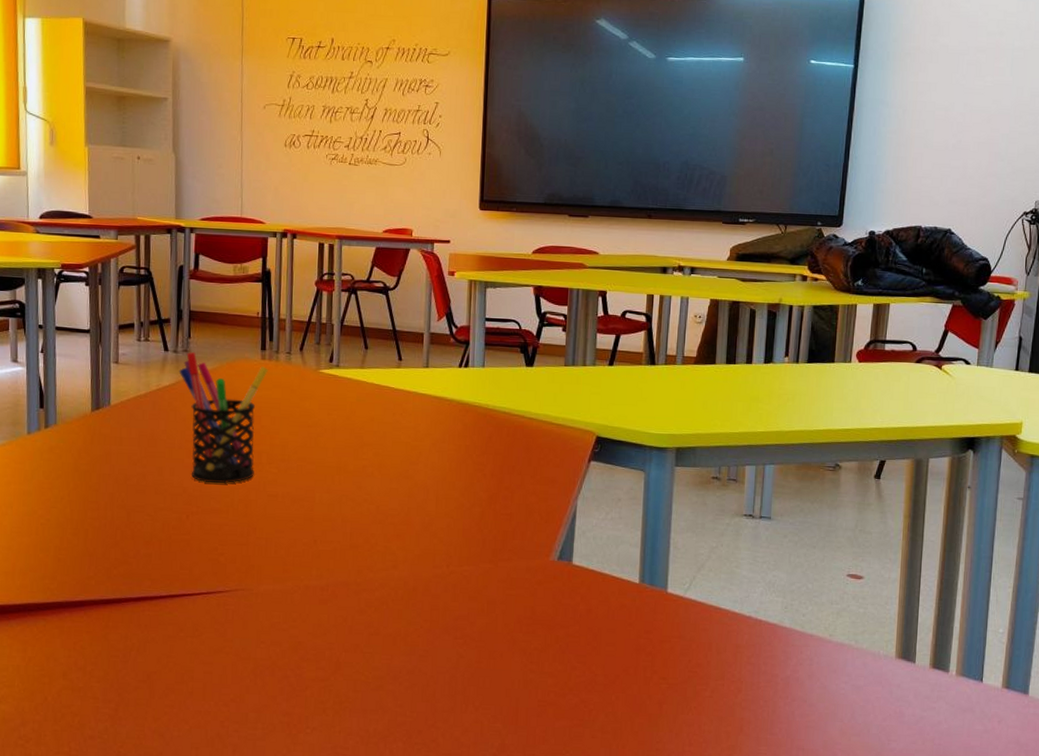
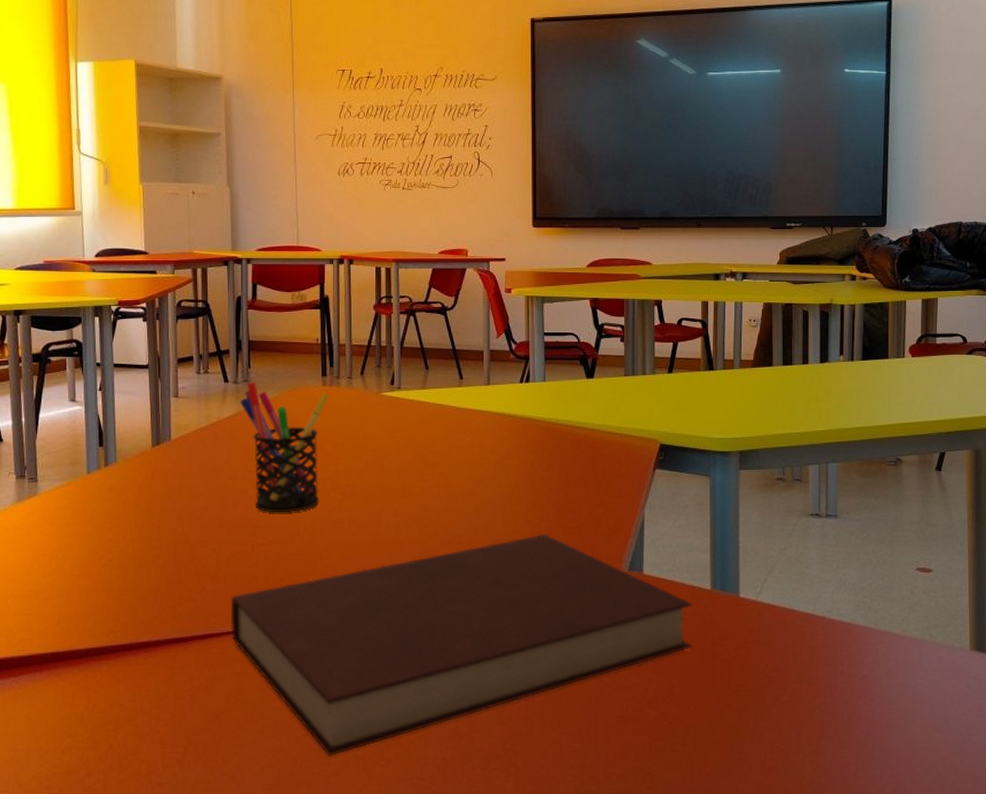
notebook: none [163,518,620,721] -> present [230,534,693,756]

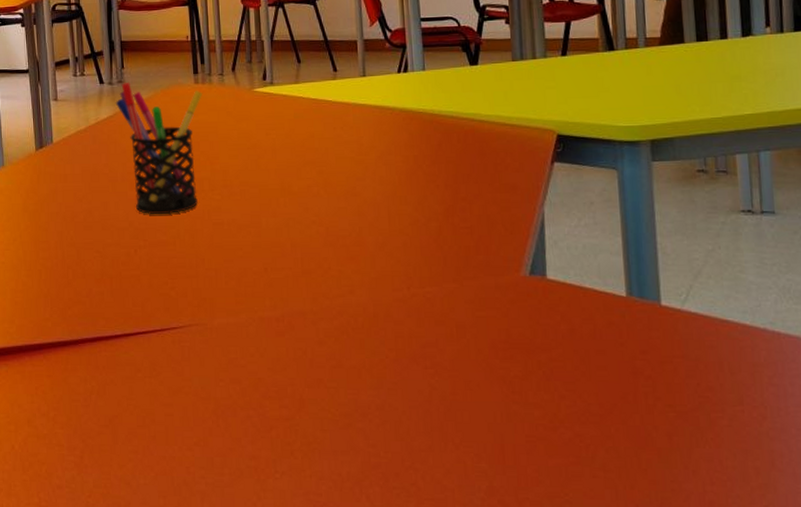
notebook: present [230,534,693,756] -> none [117,234,608,466]

